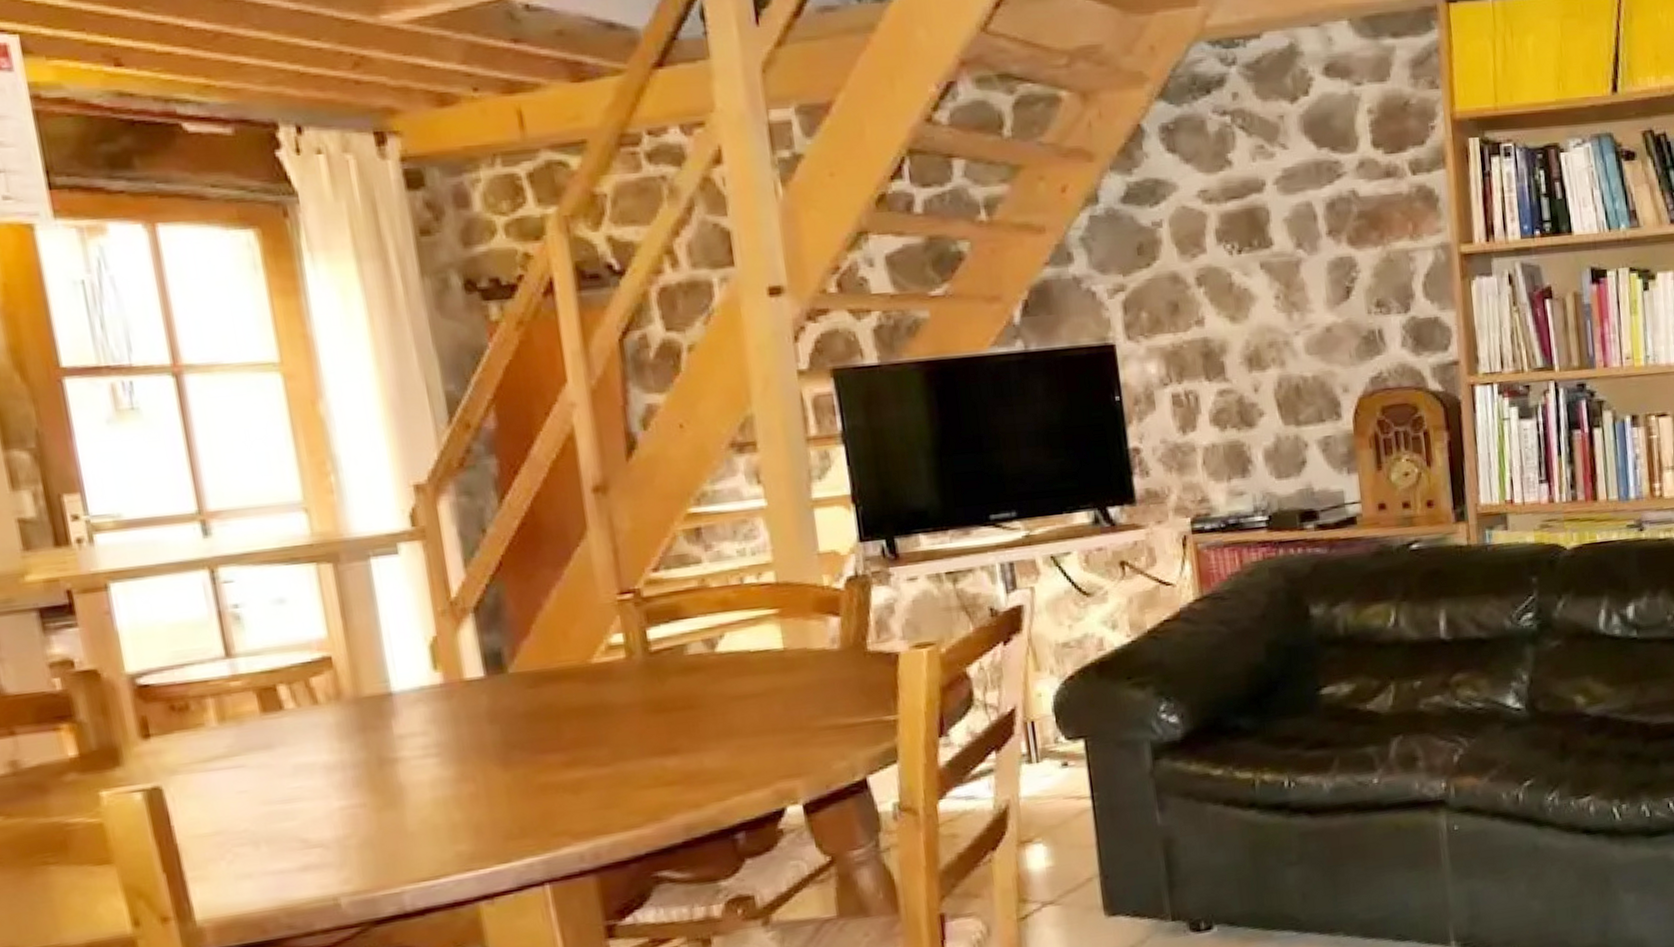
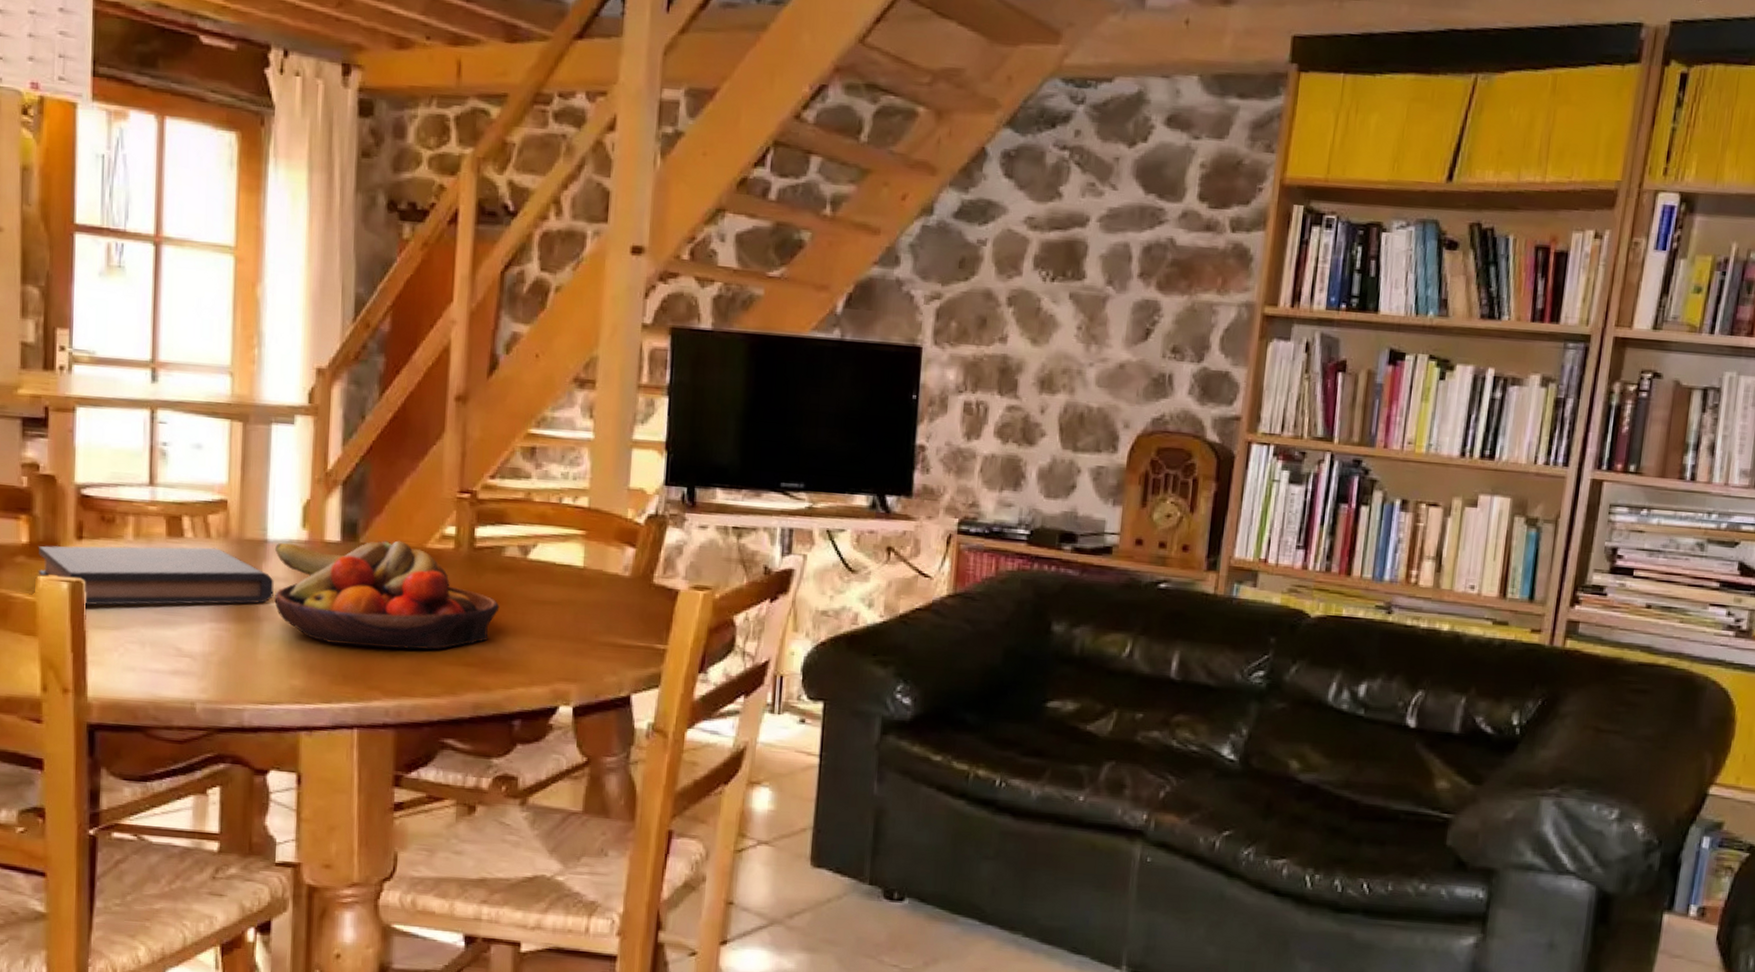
book: none [93,714,413,815] -> present [38,545,274,606]
fruit bowl: none [404,661,694,794] -> present [274,540,500,650]

